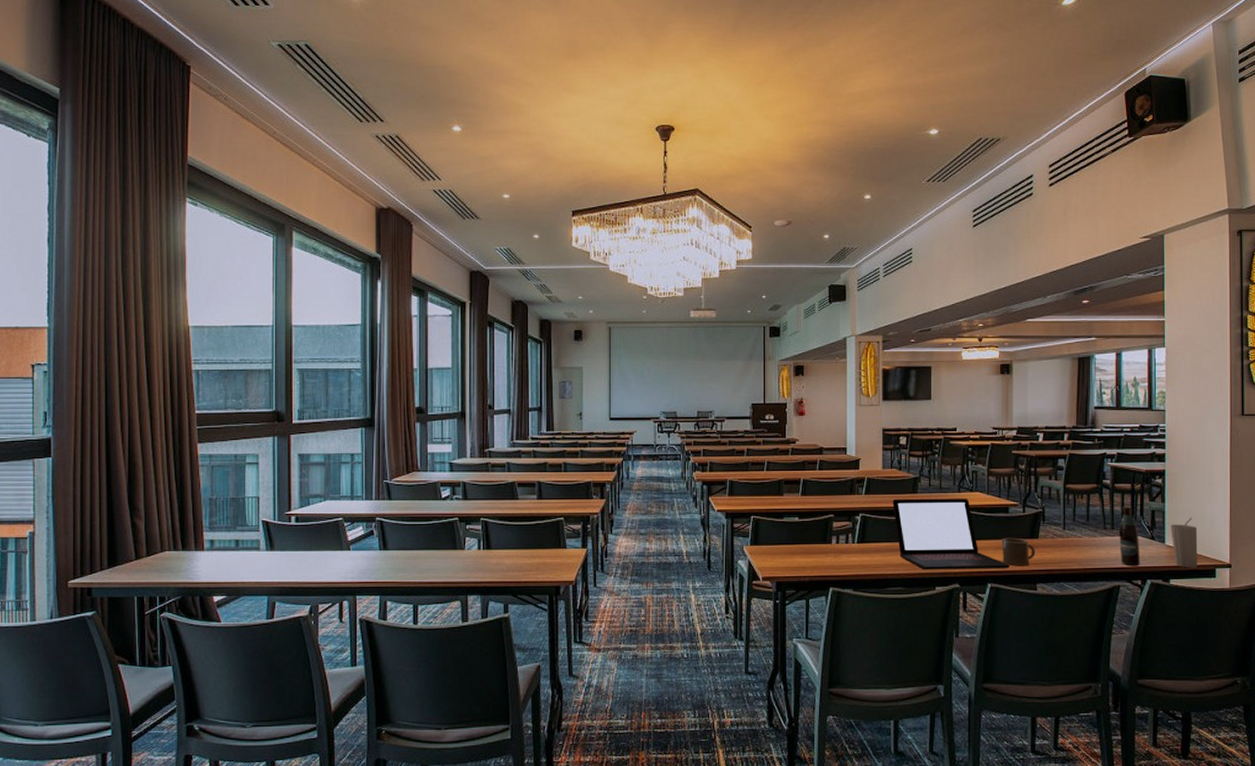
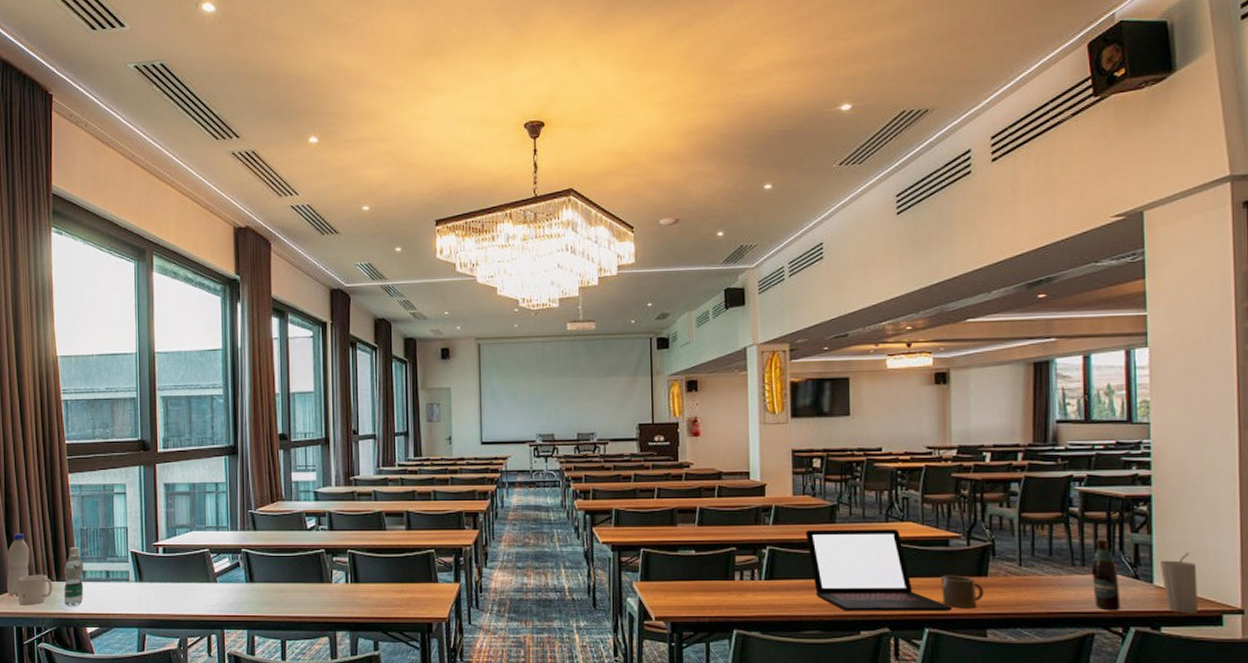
water bottle: none [128,502,154,567] -> present [6,533,30,597]
mug: none [139,544,178,575] -> present [17,574,53,606]
bottle: none [190,517,212,576] -> present [63,547,84,607]

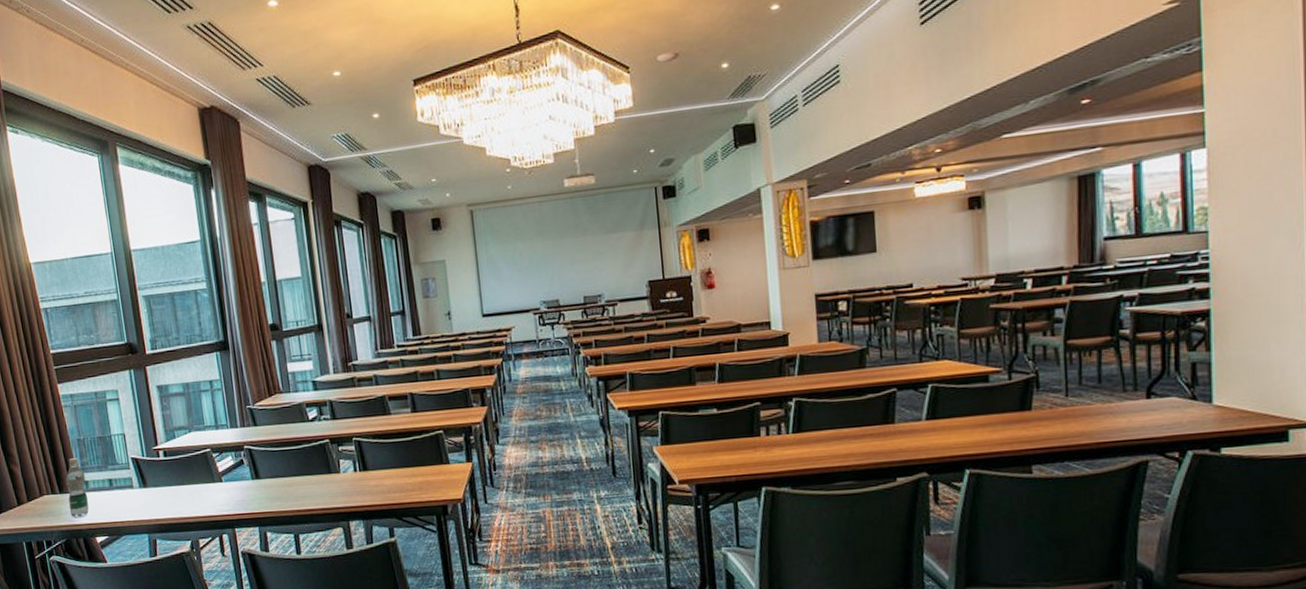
water bottle: present [6,533,30,597] -> none [6,448,31,513]
mug: present [17,574,53,606] -> none [20,487,58,521]
laptop: present [805,528,952,612] -> none [833,368,994,459]
mug: present [940,575,984,609] -> none [980,411,1028,446]
bottle: present [1092,539,1121,611] -> none [1145,360,1177,436]
cup: present [1160,553,1198,614] -> none [1220,367,1262,433]

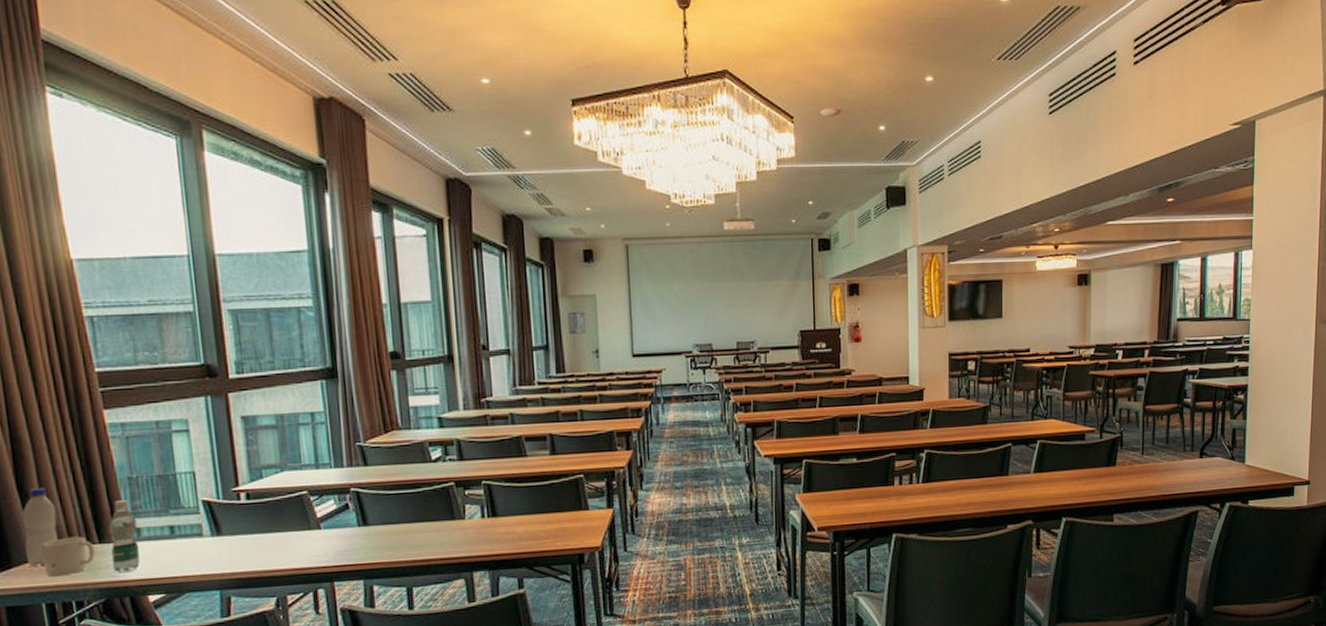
water bottle: none [6,448,31,513] -> present [22,487,58,568]
mug: none [20,487,58,521] -> present [40,536,95,577]

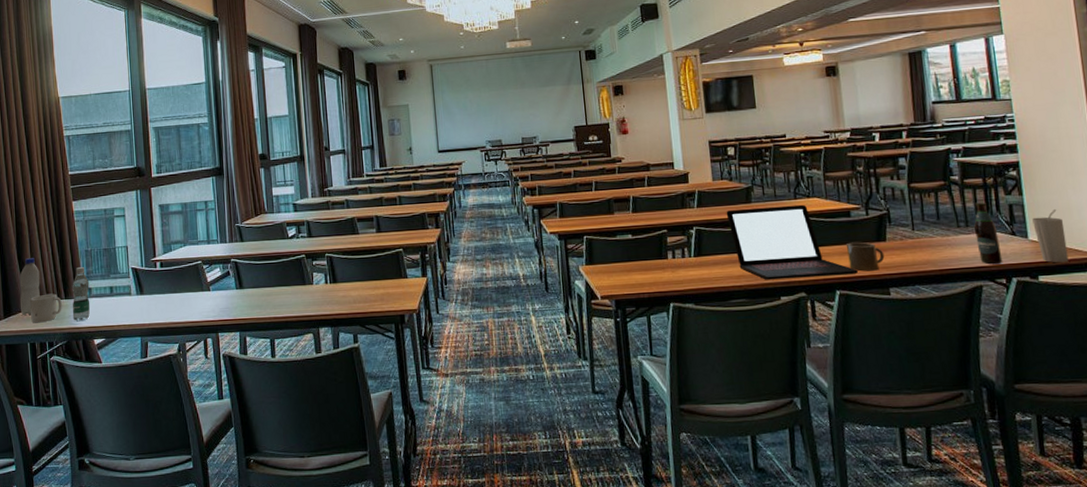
laptop: none [960,426,1085,508] -> present [726,204,858,280]
mug: none [1077,466,1113,497] -> present [846,242,885,271]
bottle: none [1199,426,1220,490] -> present [974,202,1003,265]
cup: none [1251,434,1278,488] -> present [1032,209,1069,263]

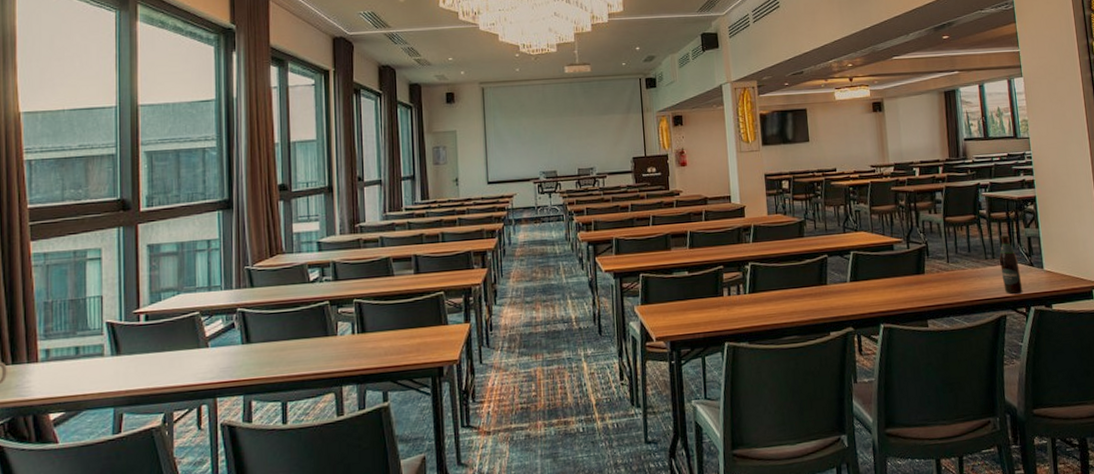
bottle: present [72,267,90,322] -> none [21,323,47,393]
laptop: present [726,204,858,280] -> none [780,238,900,316]
mug: present [846,242,885,271] -> none [889,275,924,304]
cup: present [1032,209,1069,263] -> none [1047,241,1076,292]

